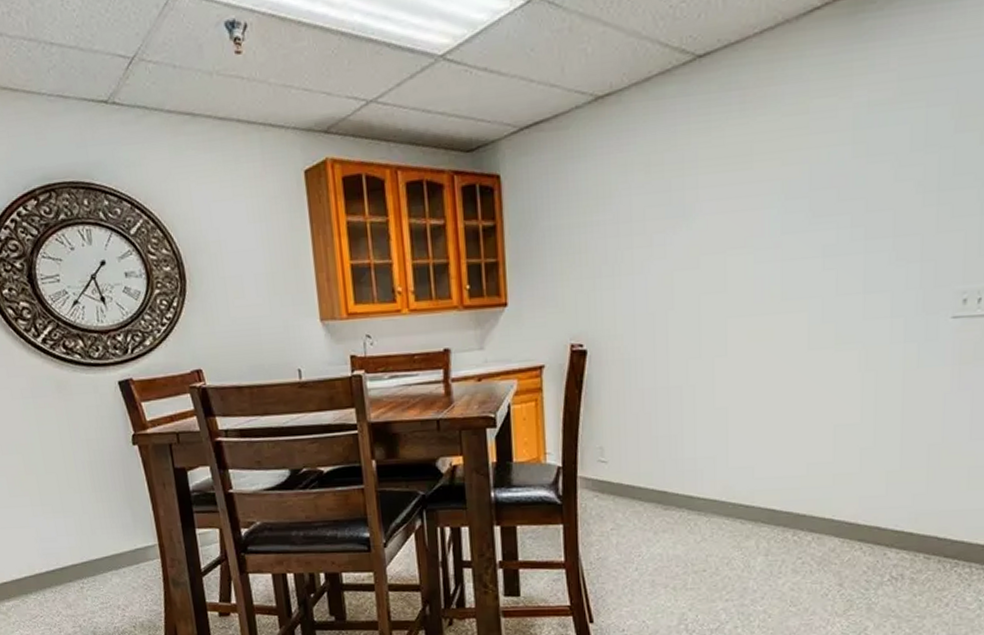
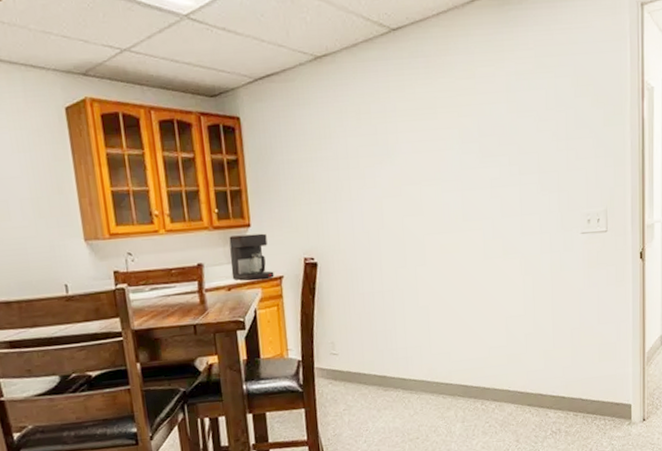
coffee maker: none [481,314,534,371] -> present [229,233,274,281]

